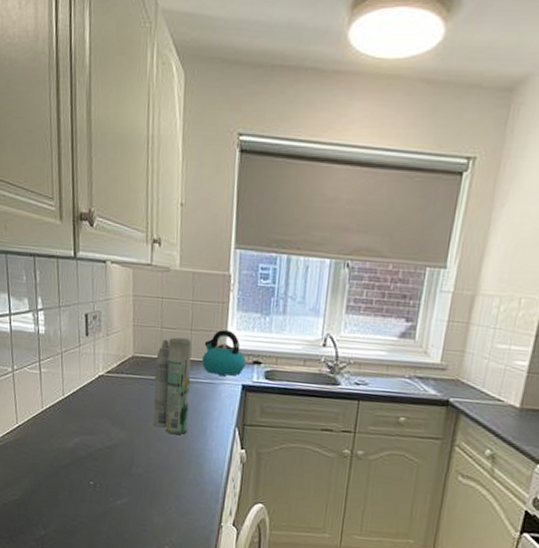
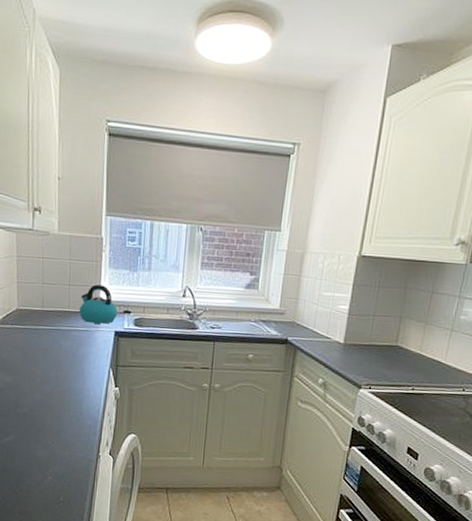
aerosol can: present [153,337,192,435] -> none [36,292,70,377]

